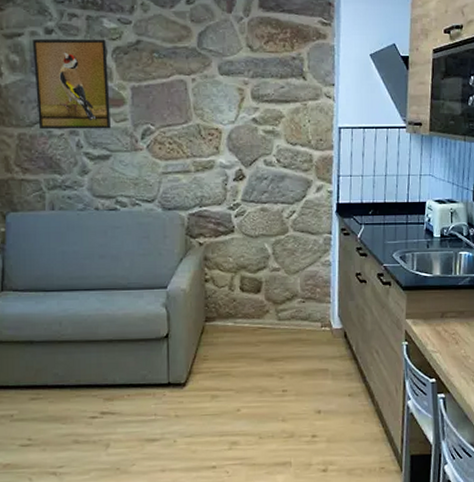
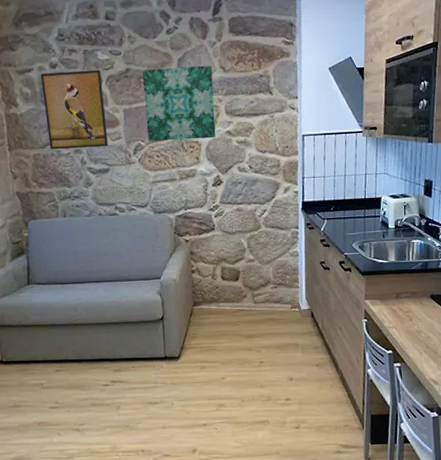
wall art: none [155,42,240,126] -> present [142,65,216,142]

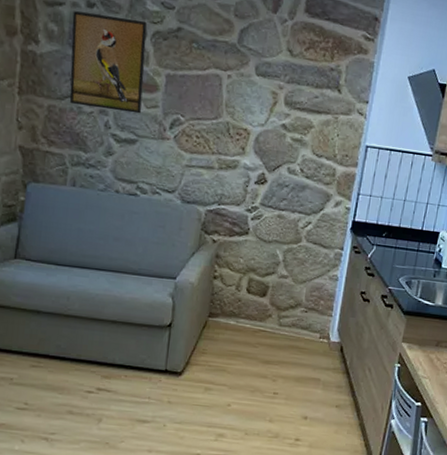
wall art: present [142,65,216,142] -> none [189,33,278,129]

